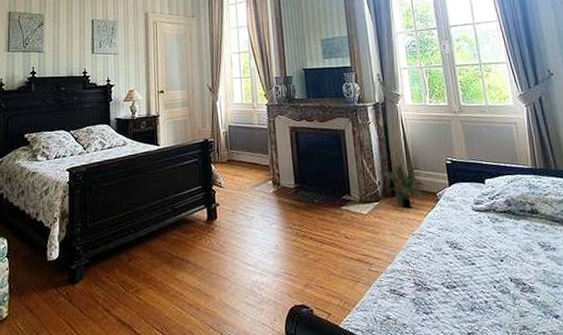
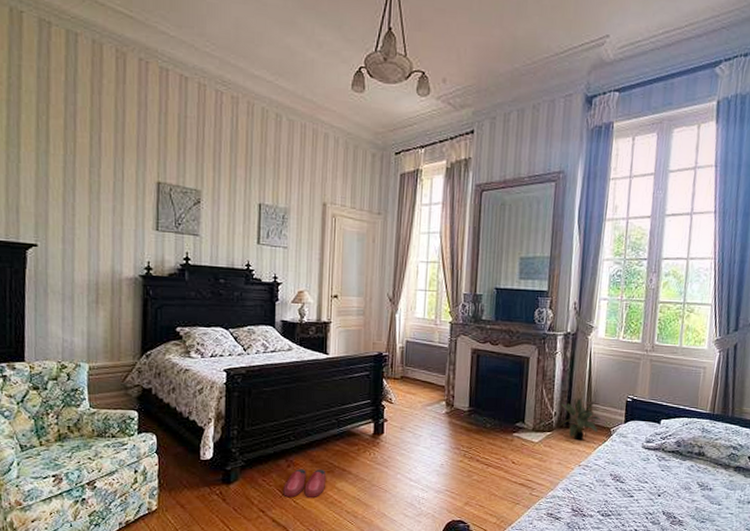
slippers: none [126,261,166,294] -> present [283,469,326,498]

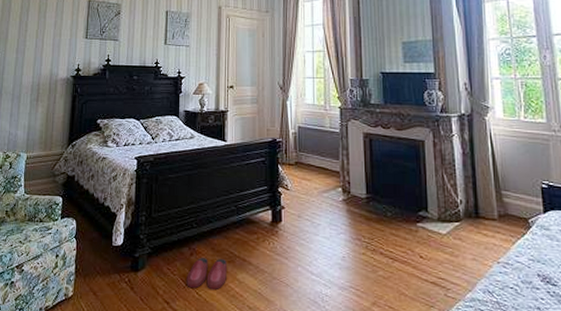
potted plant: present [559,399,600,441] -> none [464,185,514,233]

